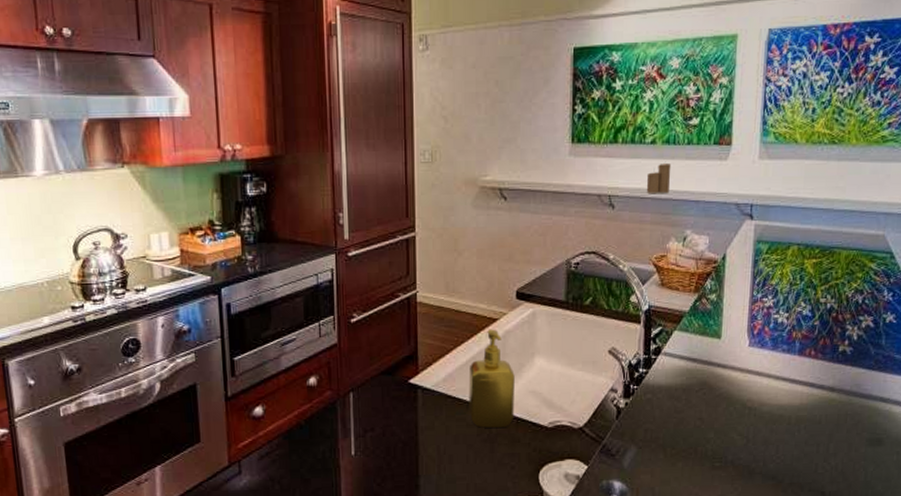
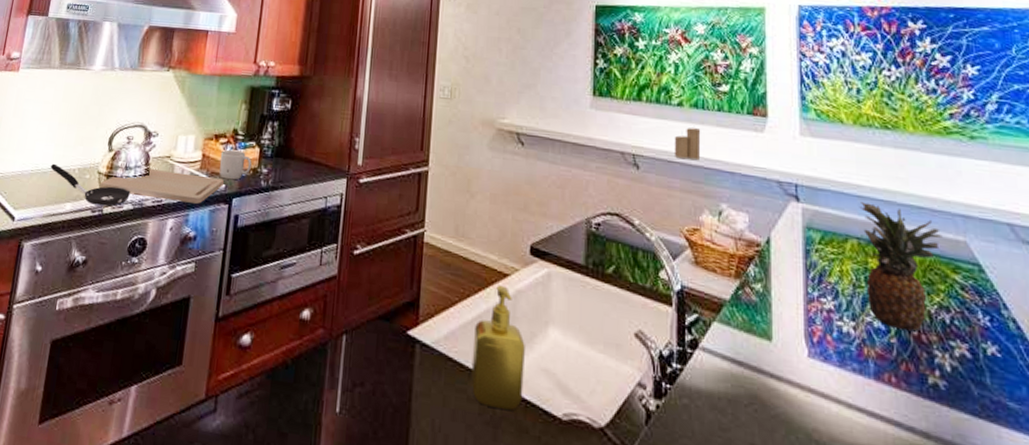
frying pan: none [14,280,111,315] -> present [50,163,131,206]
cutting board: none [74,270,209,300] -> present [99,169,224,204]
mug: none [199,241,235,271] -> present [219,149,252,180]
fruit: none [800,213,867,314] -> present [859,202,943,331]

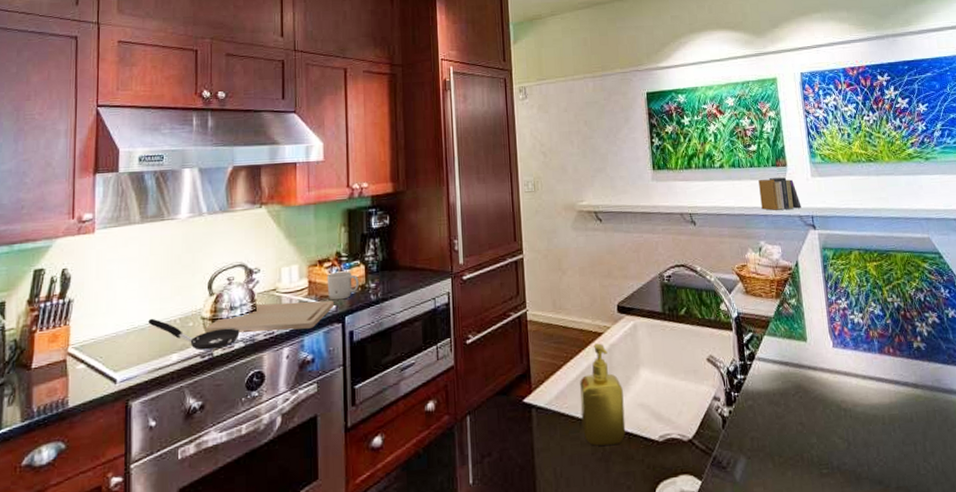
candle: present [674,124,701,161] -> none [719,181,741,211]
books: none [727,127,782,172] -> present [758,177,802,211]
fruit: present [859,202,943,331] -> none [857,221,914,312]

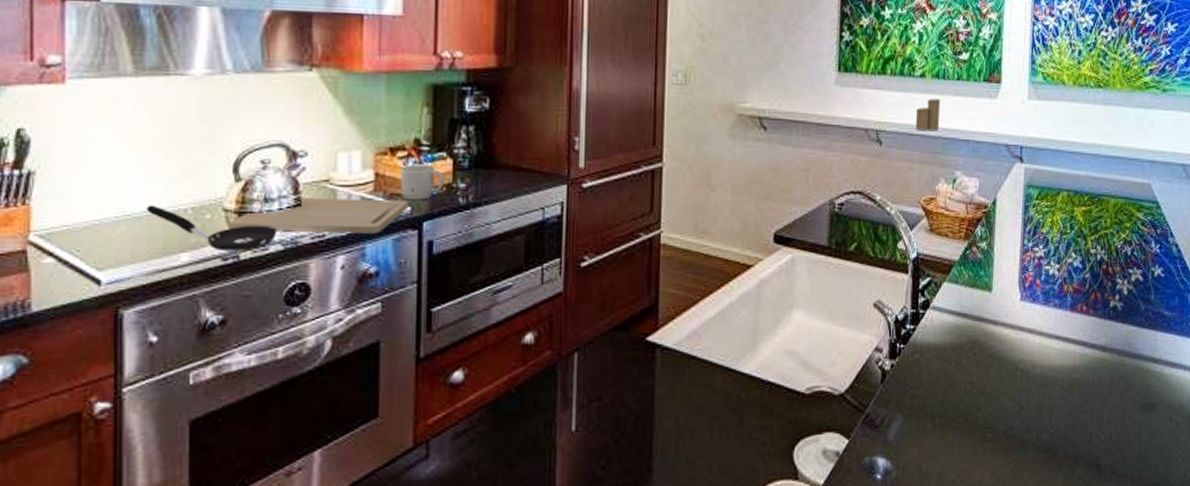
soap dispenser: present [579,343,626,446] -> none [715,277,769,395]
candle: none [719,181,741,211] -> present [915,95,941,132]
books: present [758,177,802,211] -> none [963,96,1011,136]

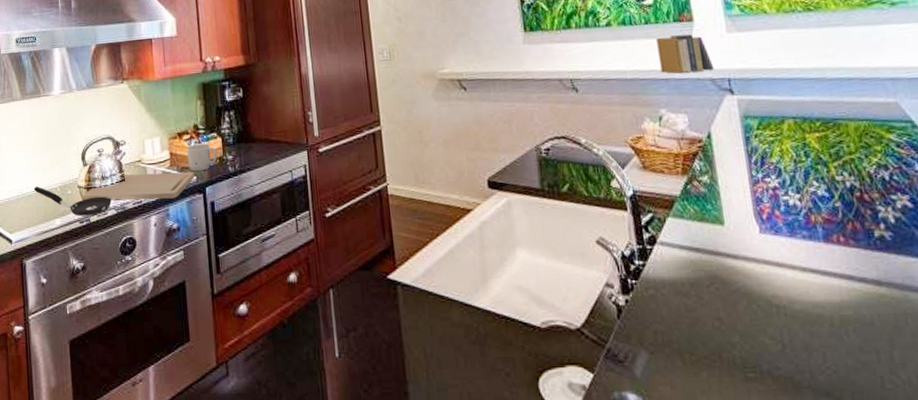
candle: present [915,95,941,132] -> none [607,40,634,76]
books: none [963,96,1011,136] -> present [656,34,714,74]

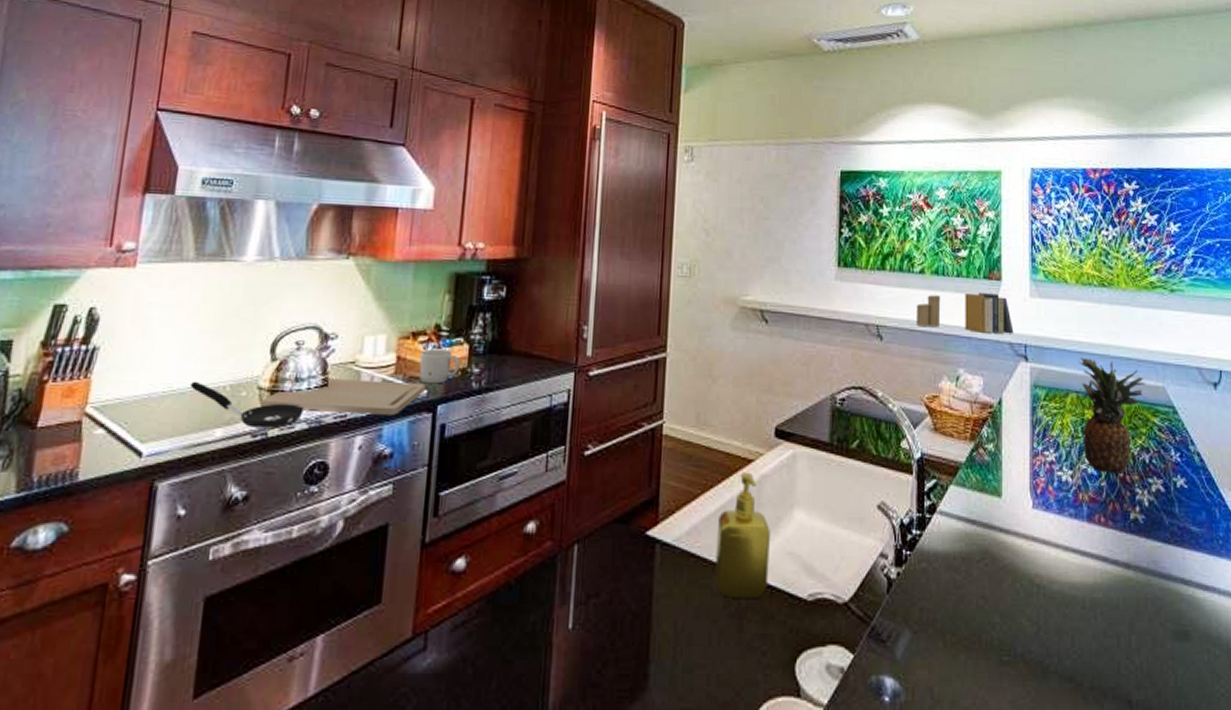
soap dispenser: none [448,220,503,328] -> present [715,472,770,599]
candle: none [607,40,634,76] -> present [915,291,941,328]
fruit: none [791,82,874,194] -> present [1079,358,1146,474]

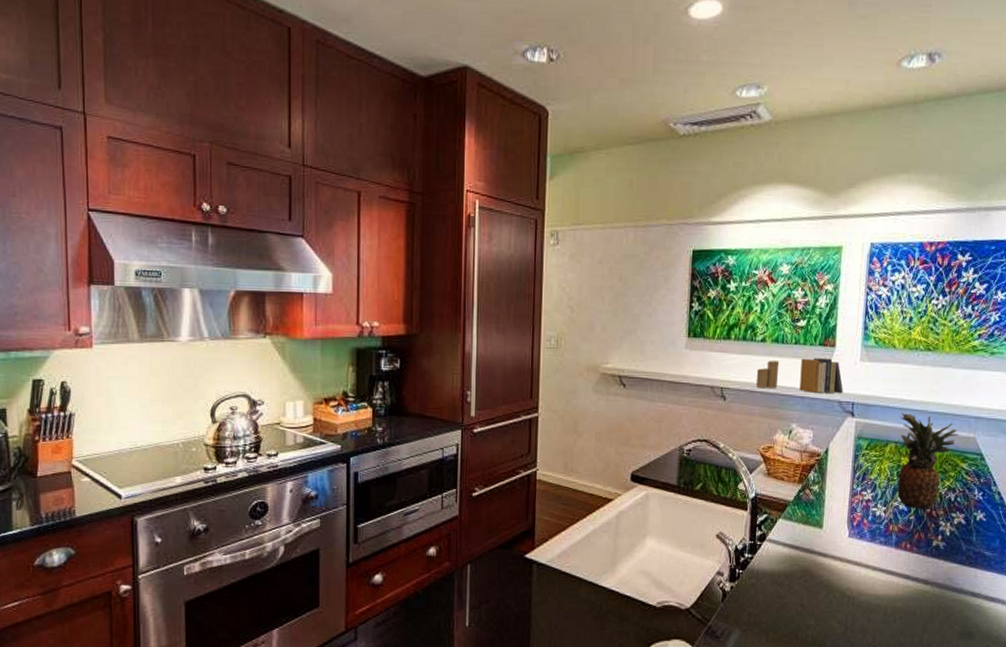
frying pan: present [190,381,304,428] -> none [151,439,243,476]
cutting board: present [260,379,425,415] -> none [208,437,339,465]
mug: present [419,348,460,384] -> none [332,412,365,440]
soap dispenser: present [715,472,770,599] -> none [581,509,626,605]

